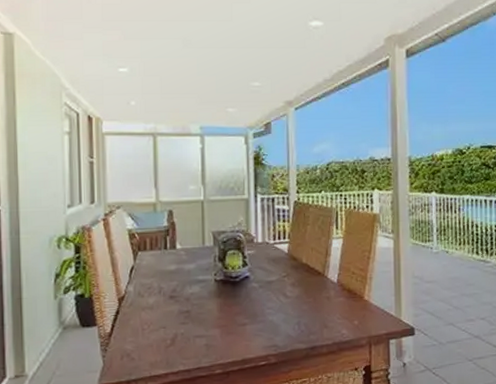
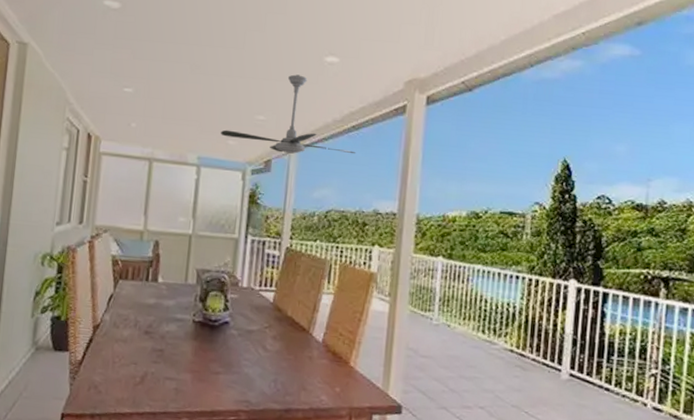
ceiling fan: none [220,41,347,115] -> present [221,74,355,154]

